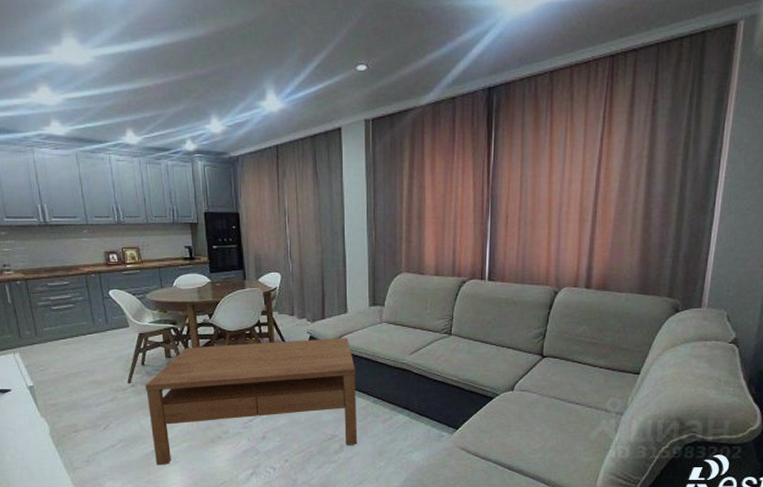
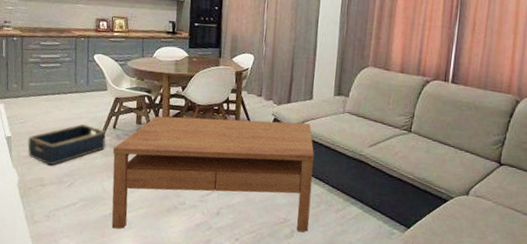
basket: none [52,364,137,409] -> present [28,123,106,165]

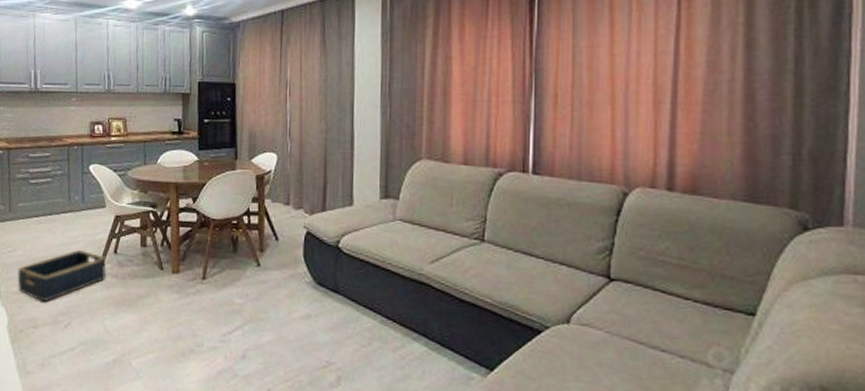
coffee table: present [111,116,315,232] -> none [114,235,361,380]

